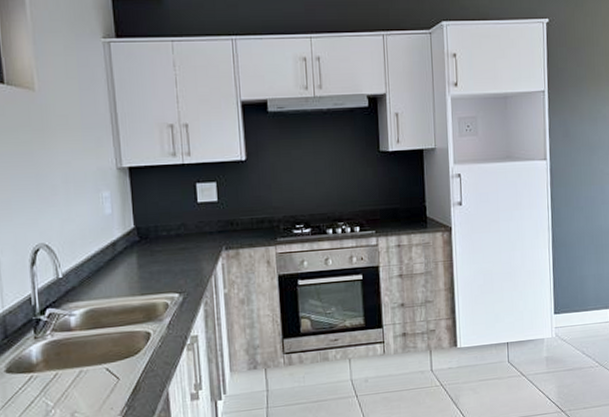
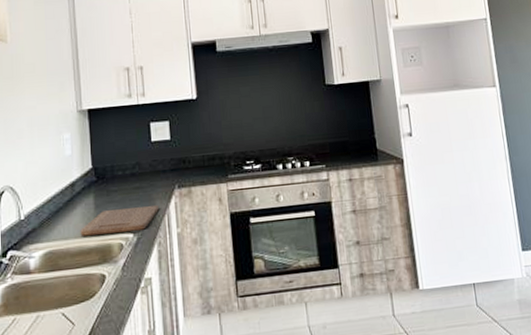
cutting board: none [123,266,205,295] -> present [80,205,159,236]

